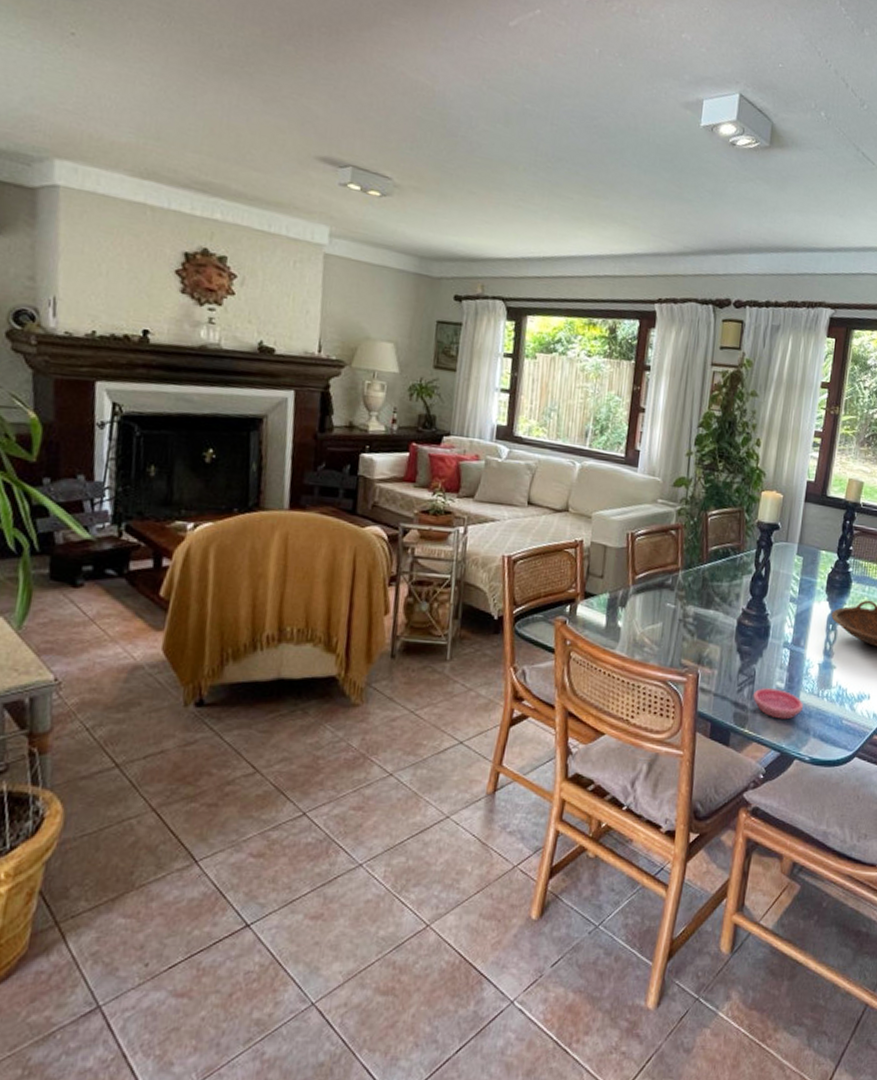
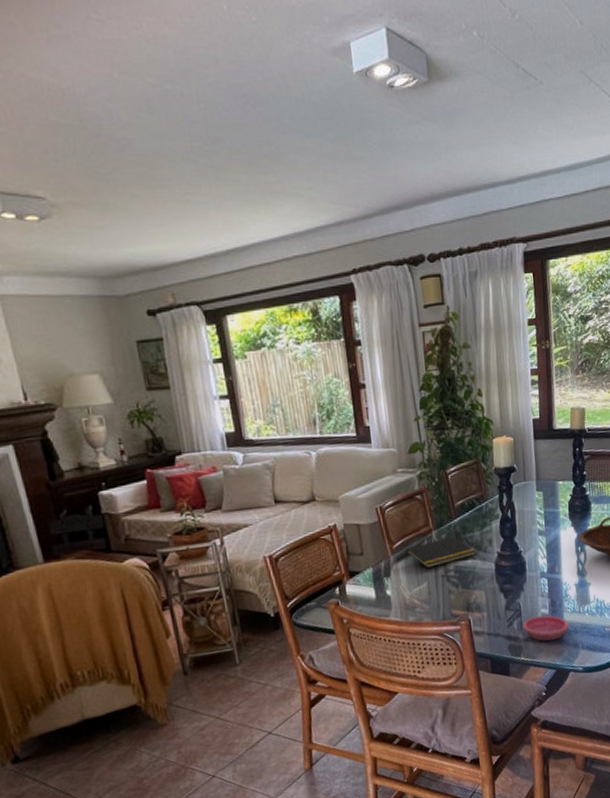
notepad: none [646,580,721,609] -> present [405,536,476,568]

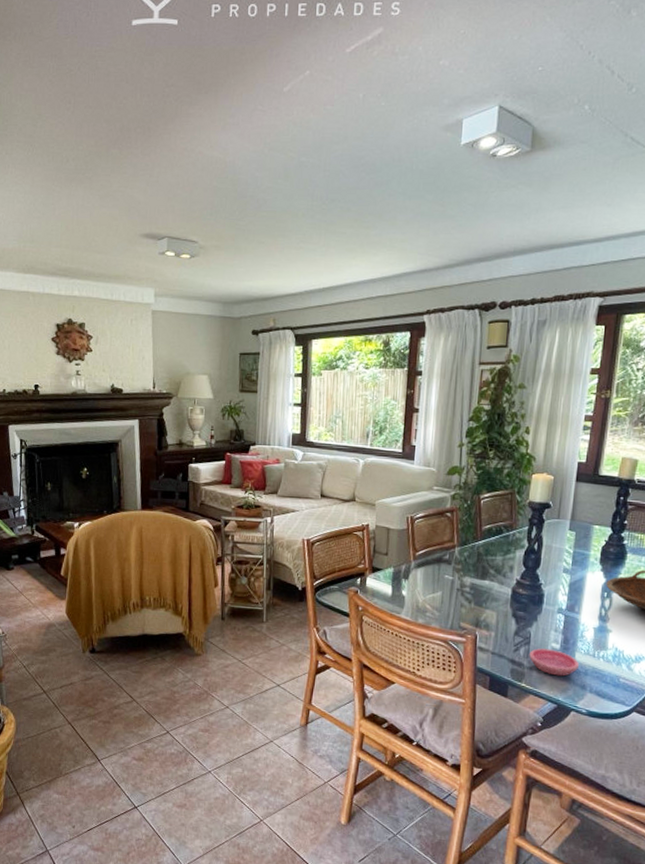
notepad: present [405,536,476,568] -> none [426,556,495,580]

